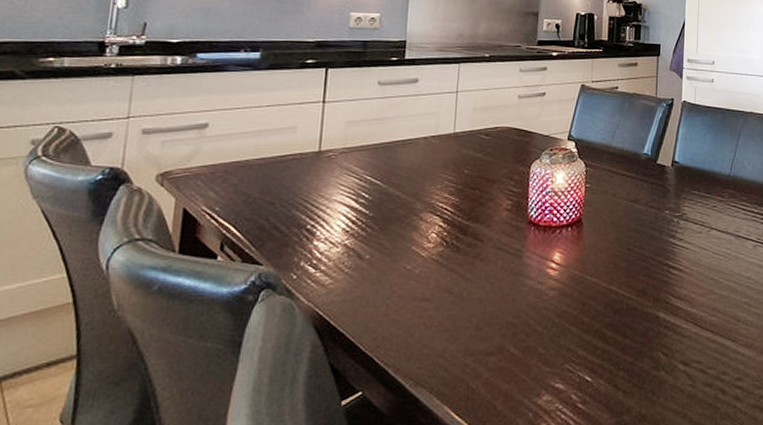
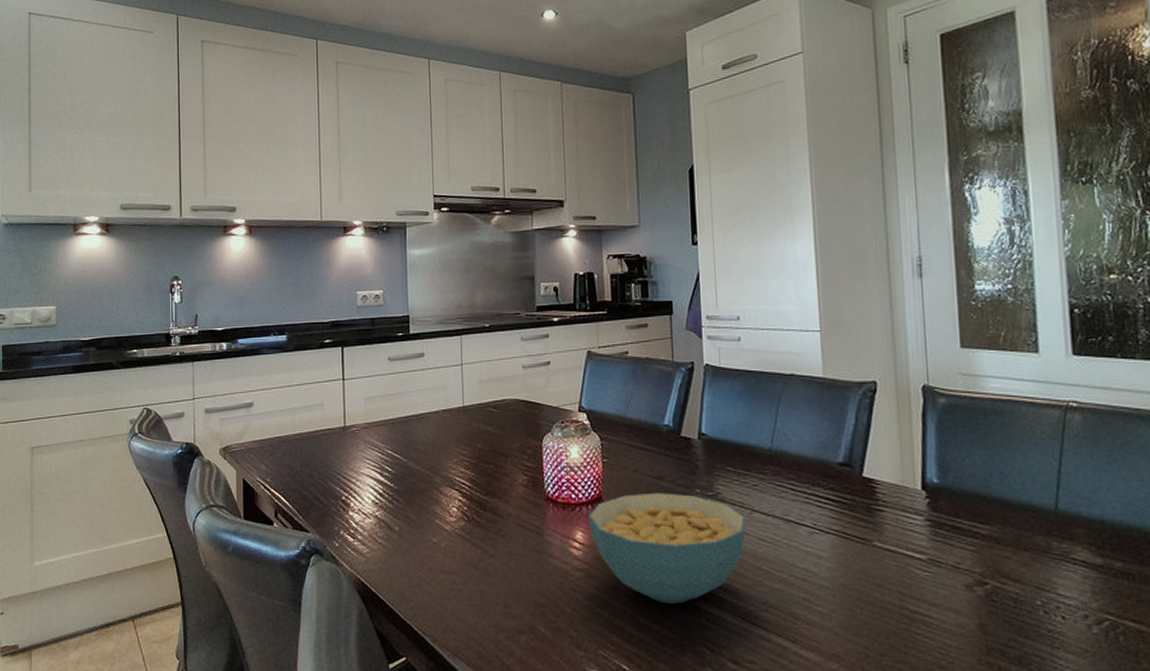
cereal bowl: none [567,214,705,316] -> present [588,492,746,604]

